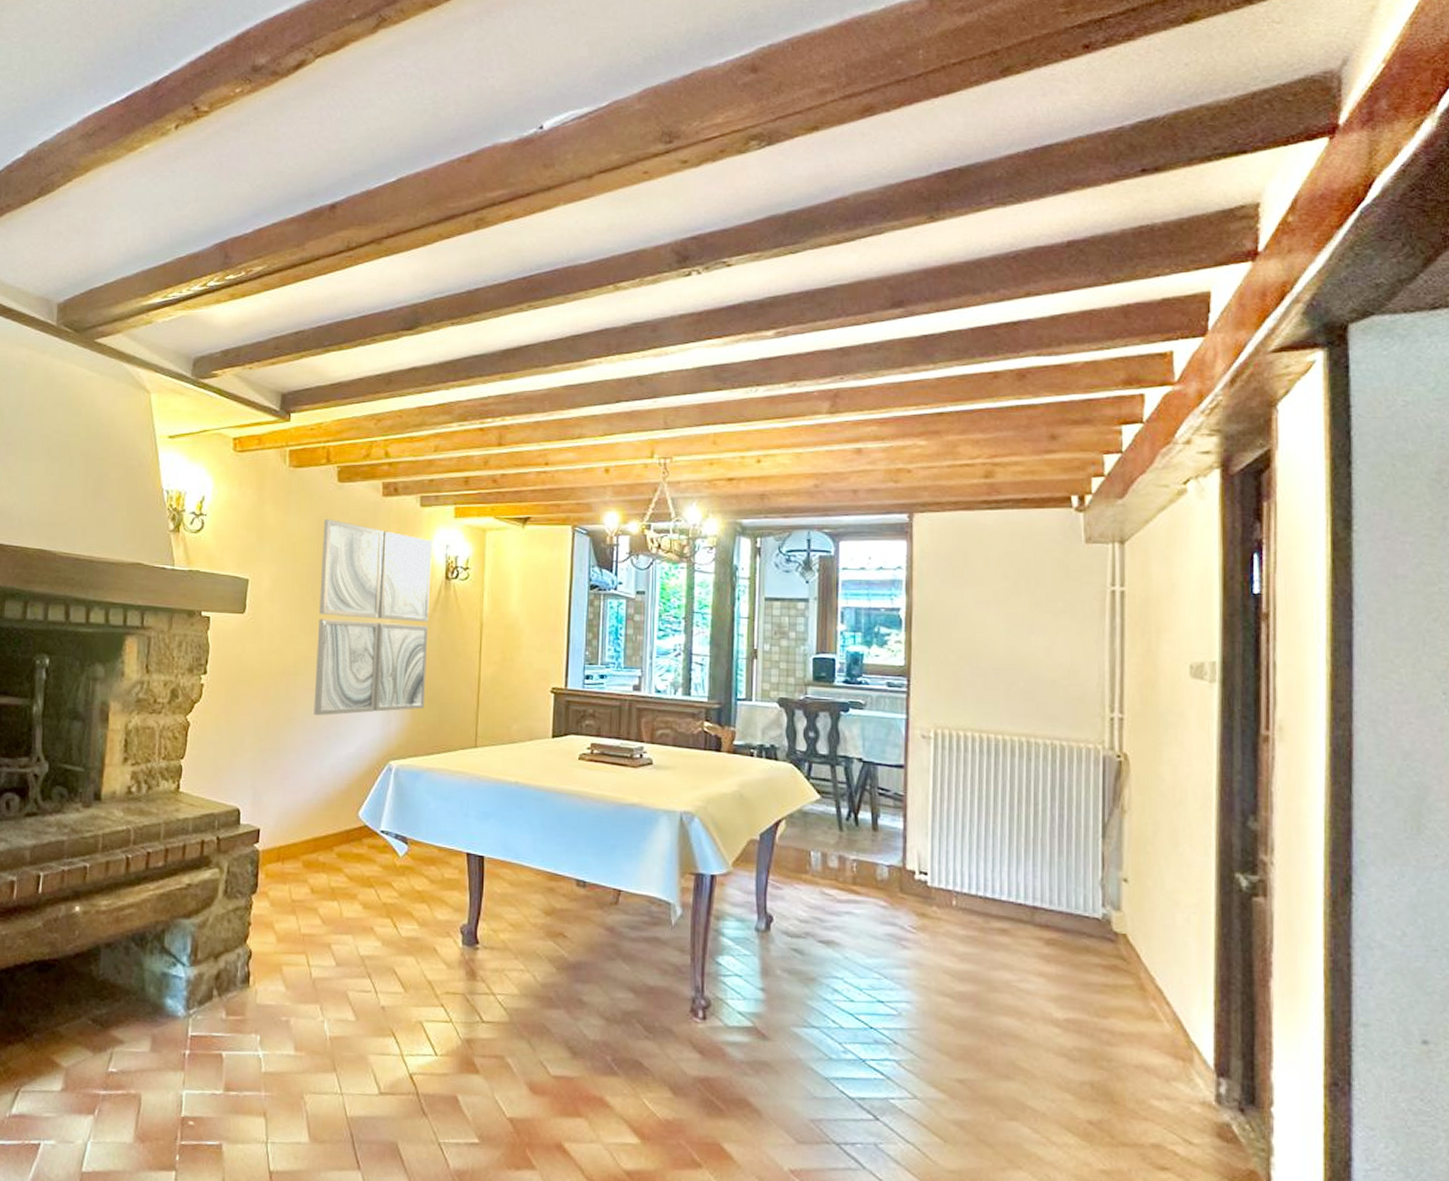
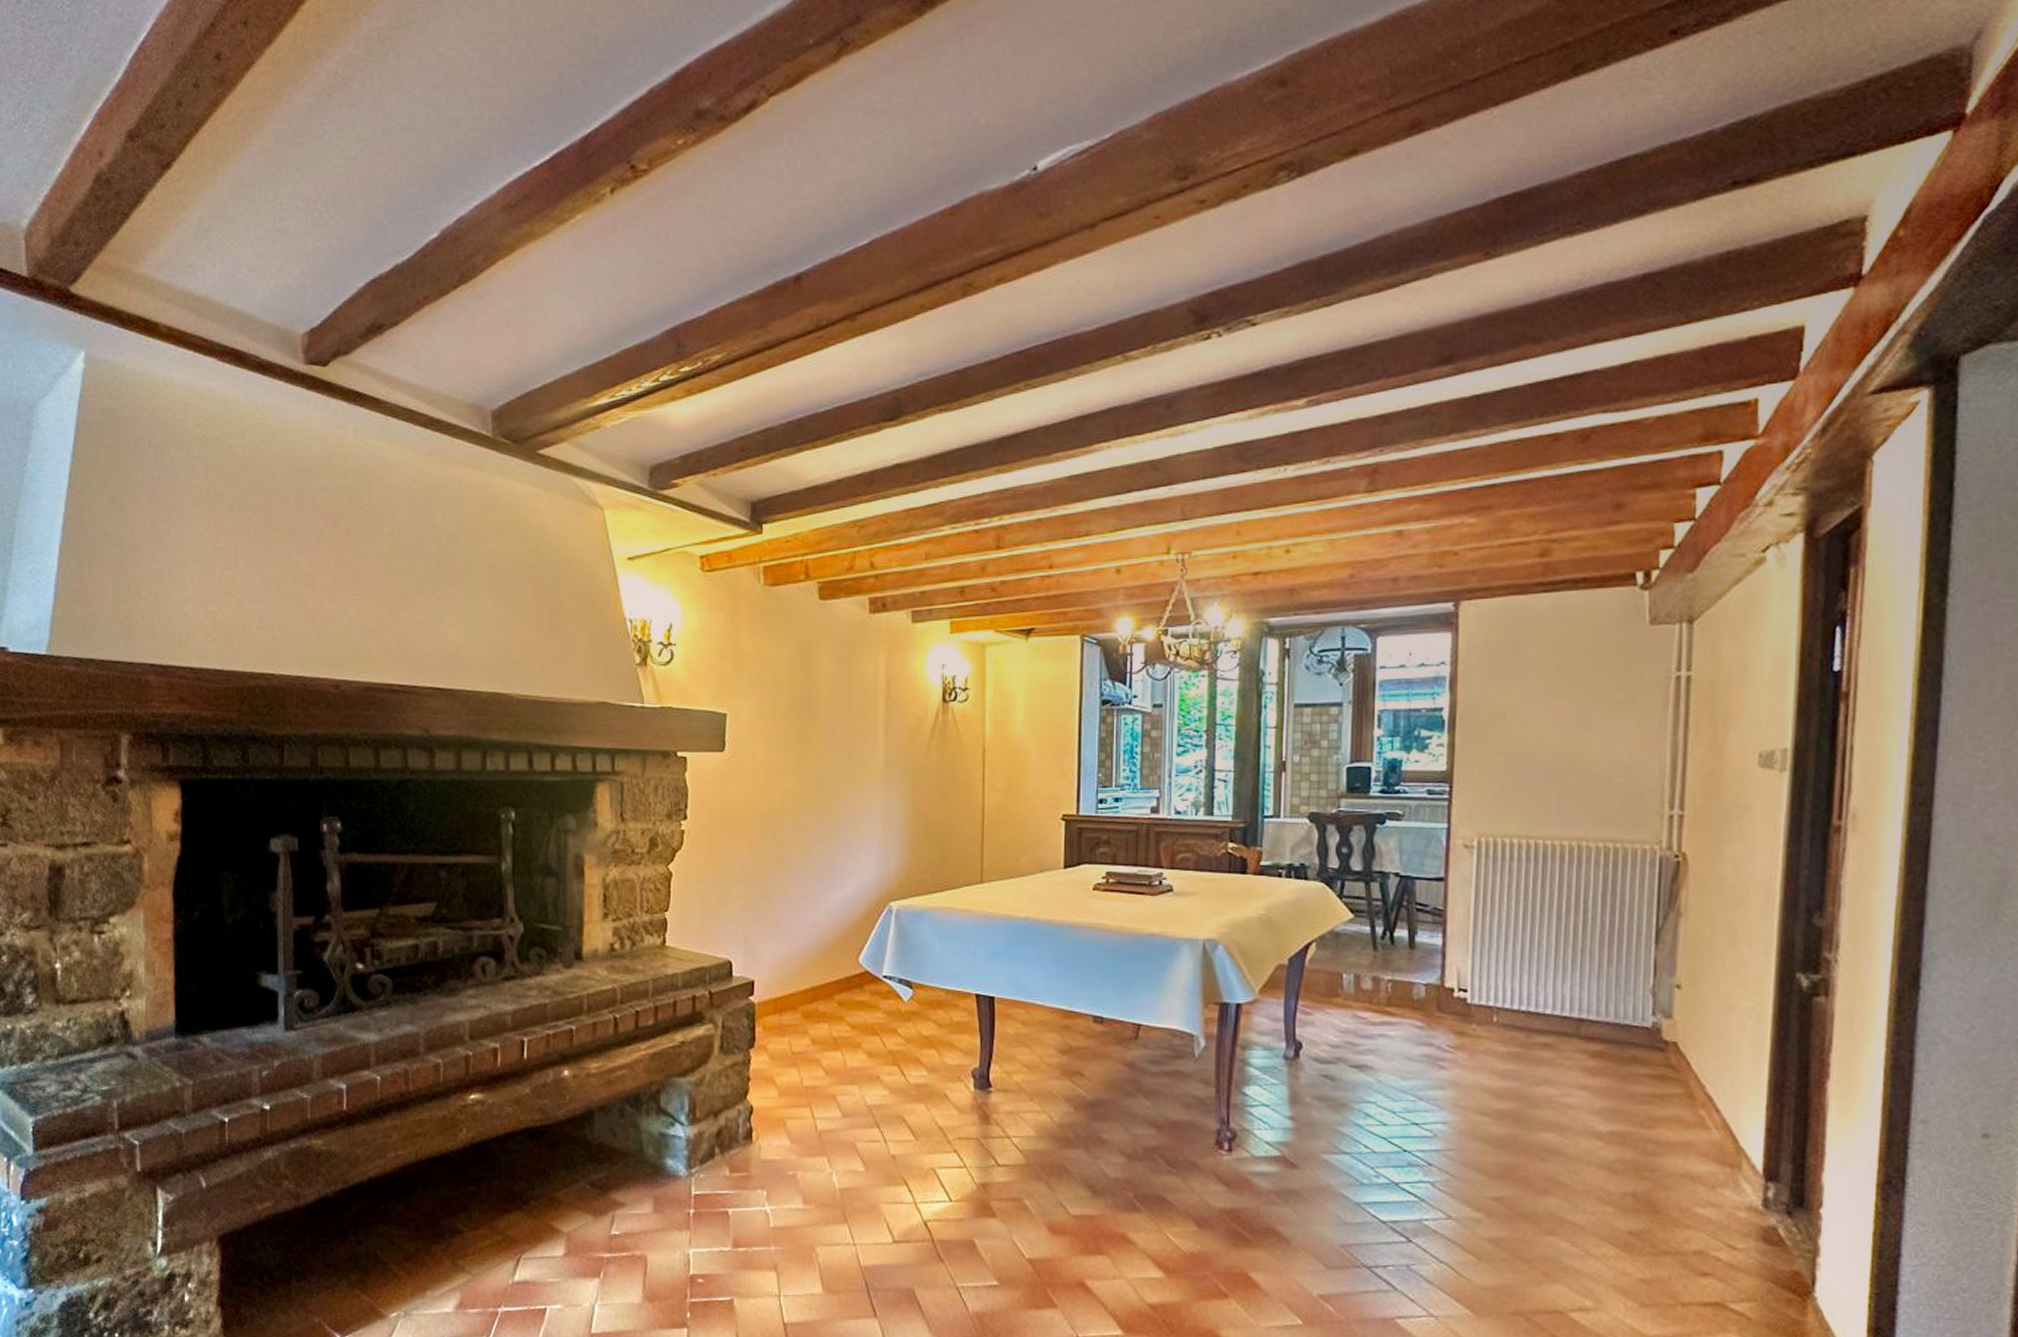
wall art: present [314,519,432,716] -> none [805,642,927,858]

